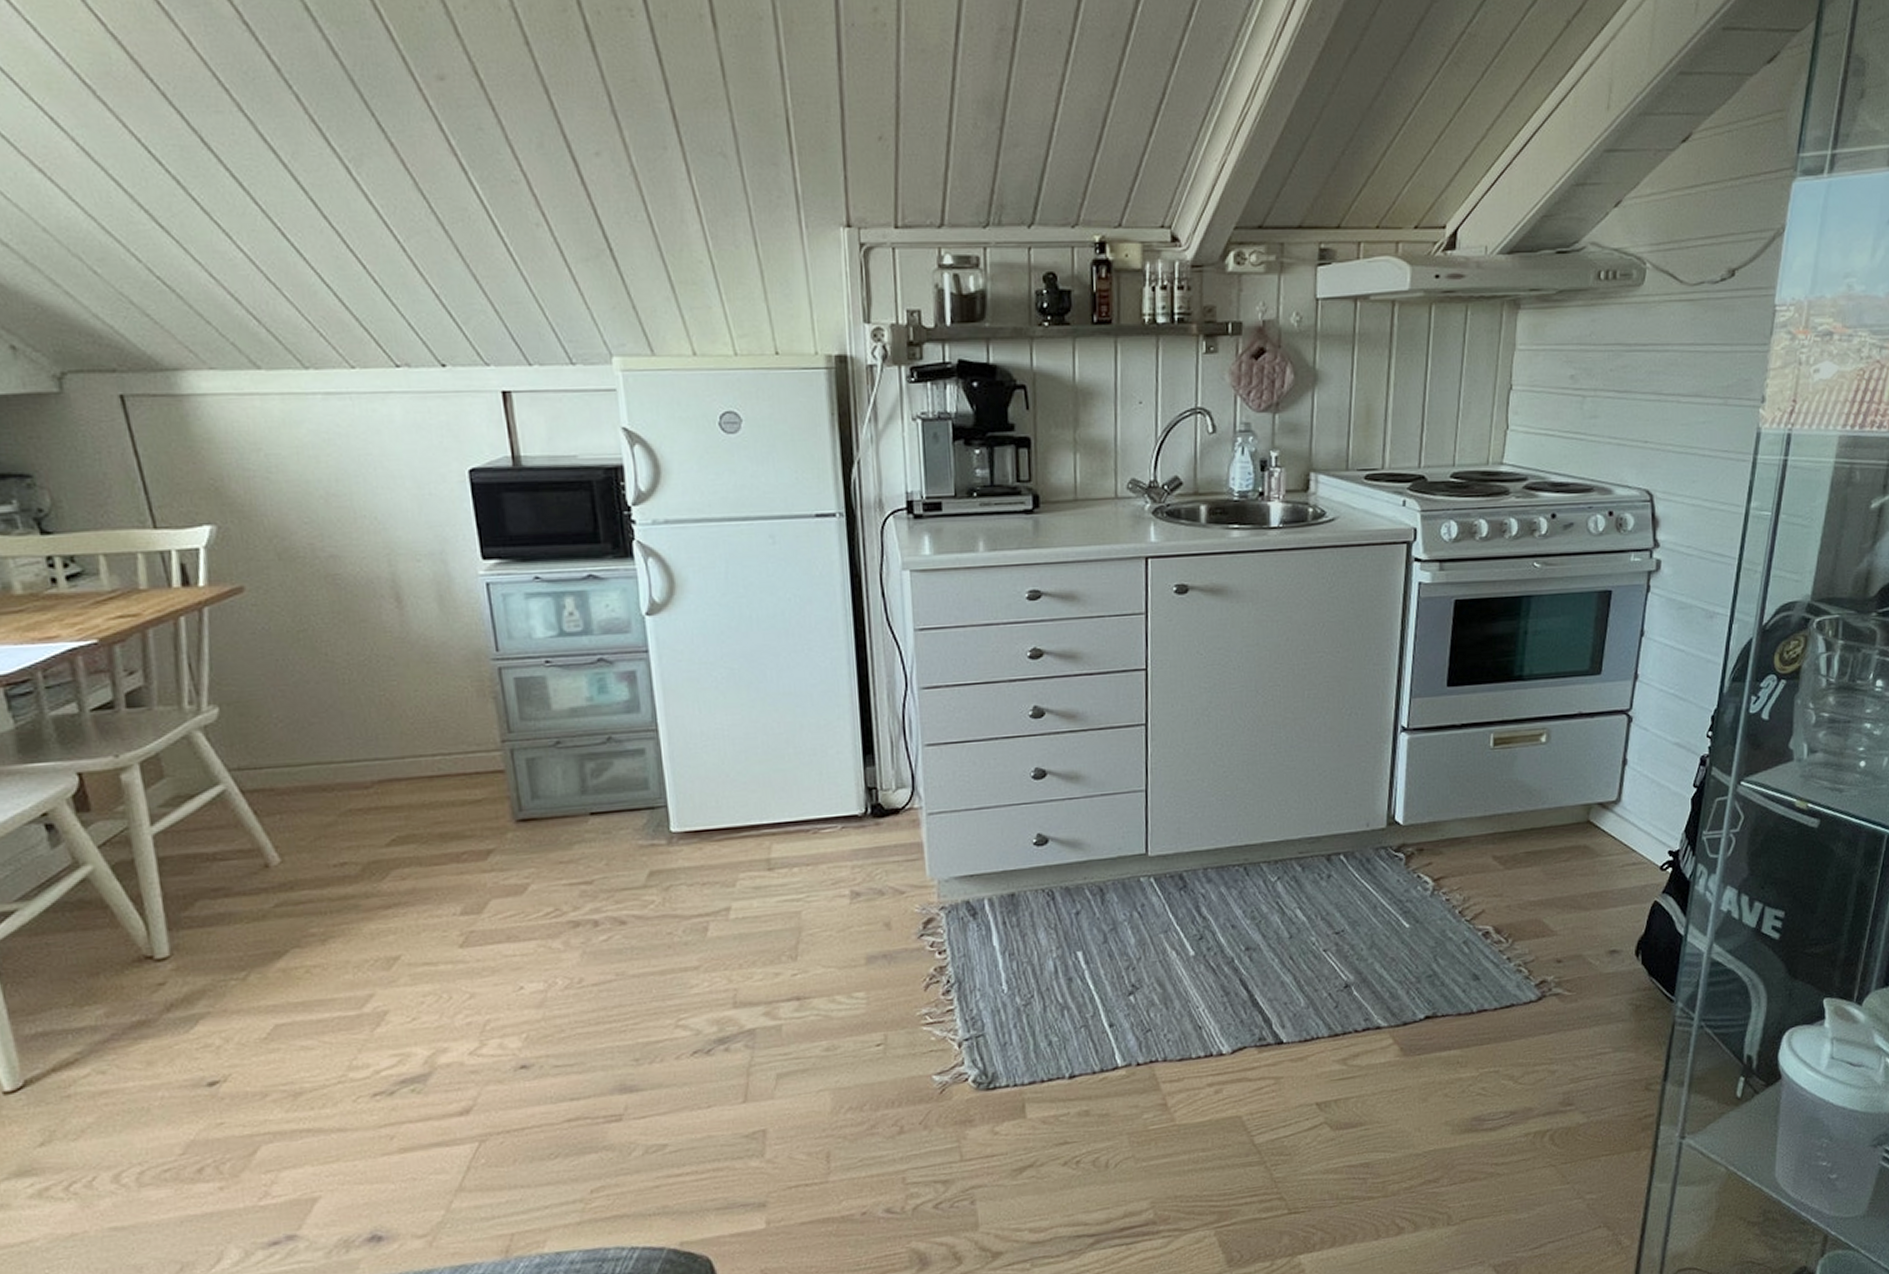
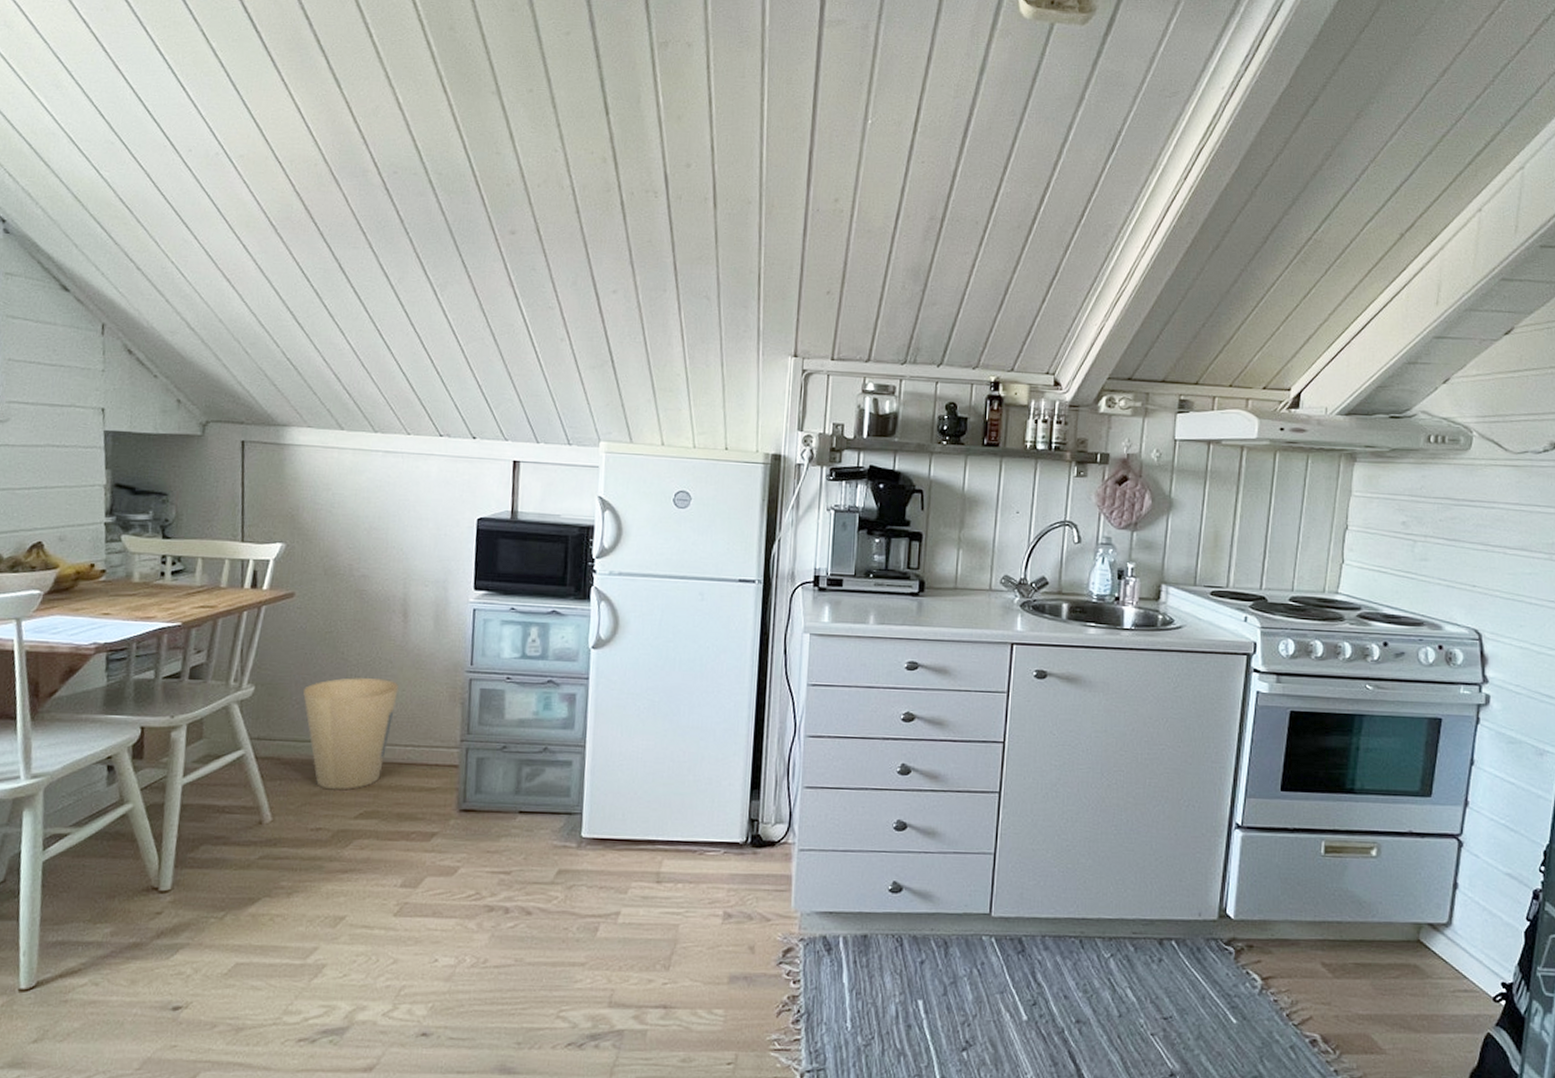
trash can: none [283,680,411,818] -> present [302,677,399,790]

